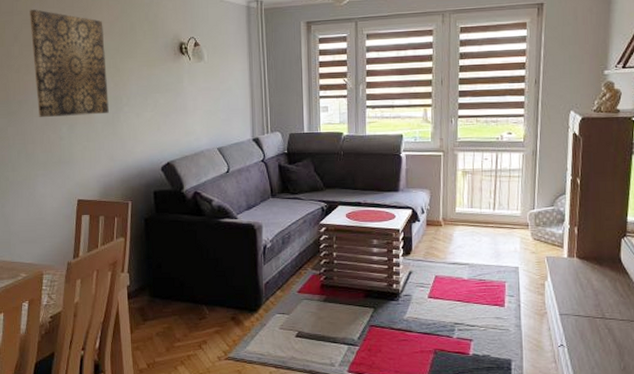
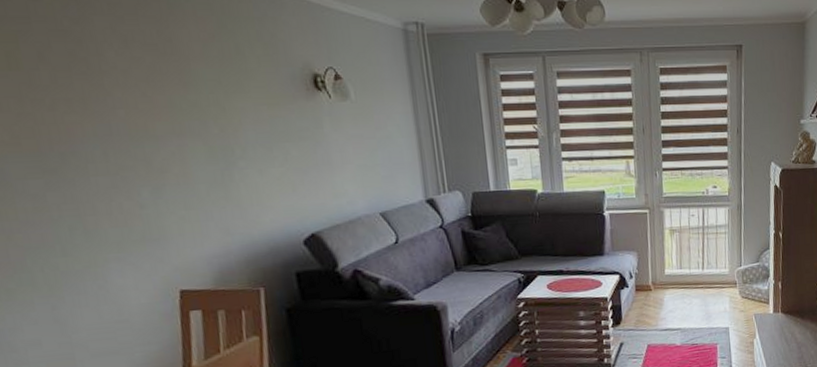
wall art: present [28,9,109,117] -> none [59,16,215,177]

